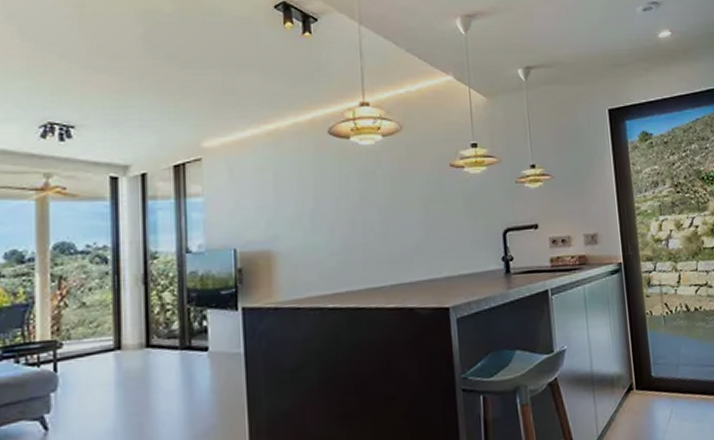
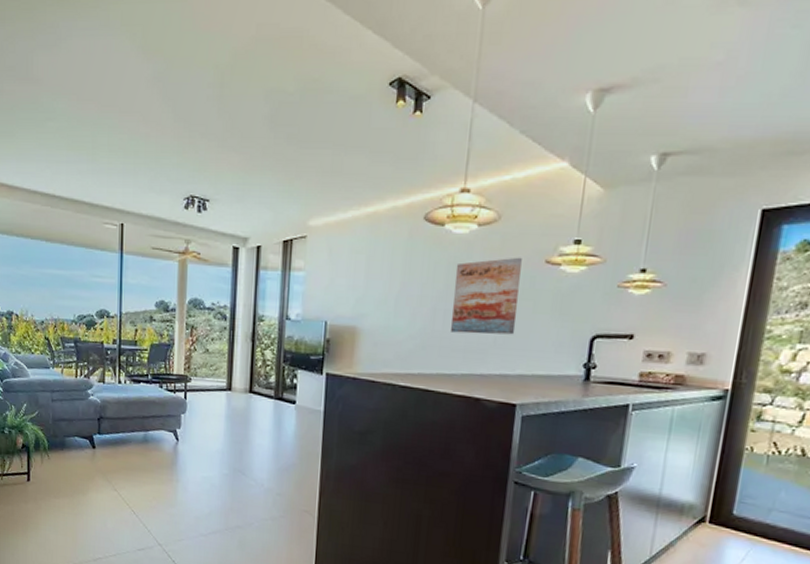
wall art: none [367,163,435,244] -> present [451,257,522,335]

